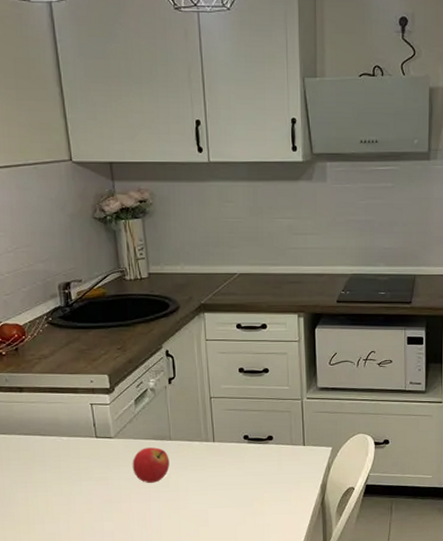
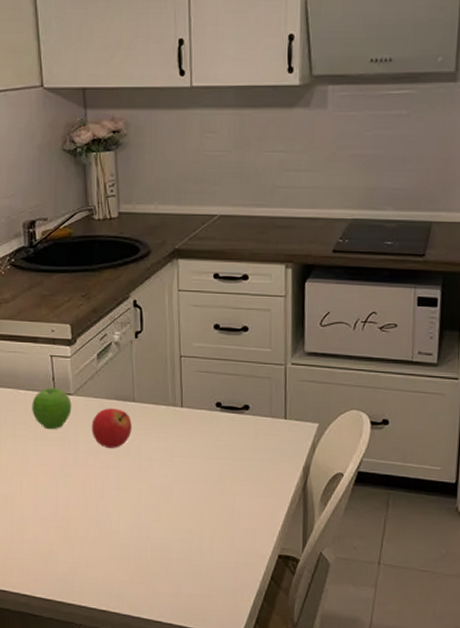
fruit: none [75,433,113,471] -> present [32,388,72,430]

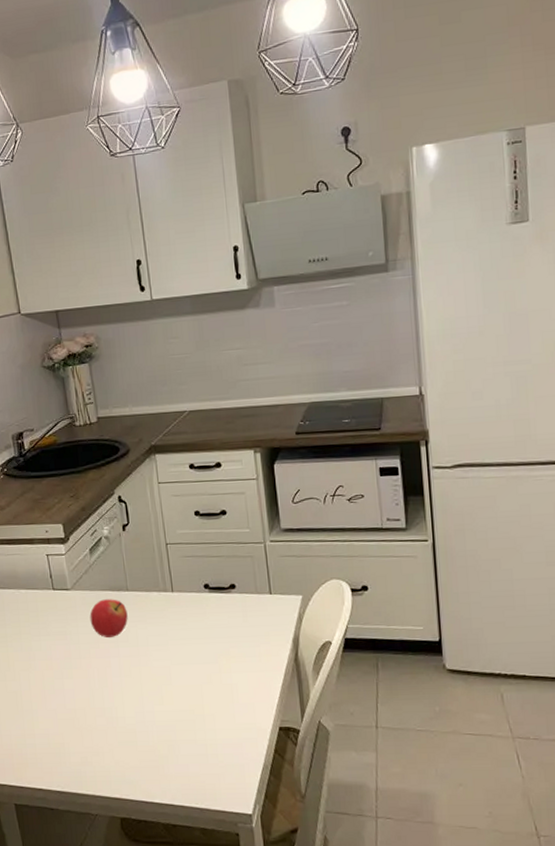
fruit: present [32,388,72,430] -> none [33,584,71,625]

